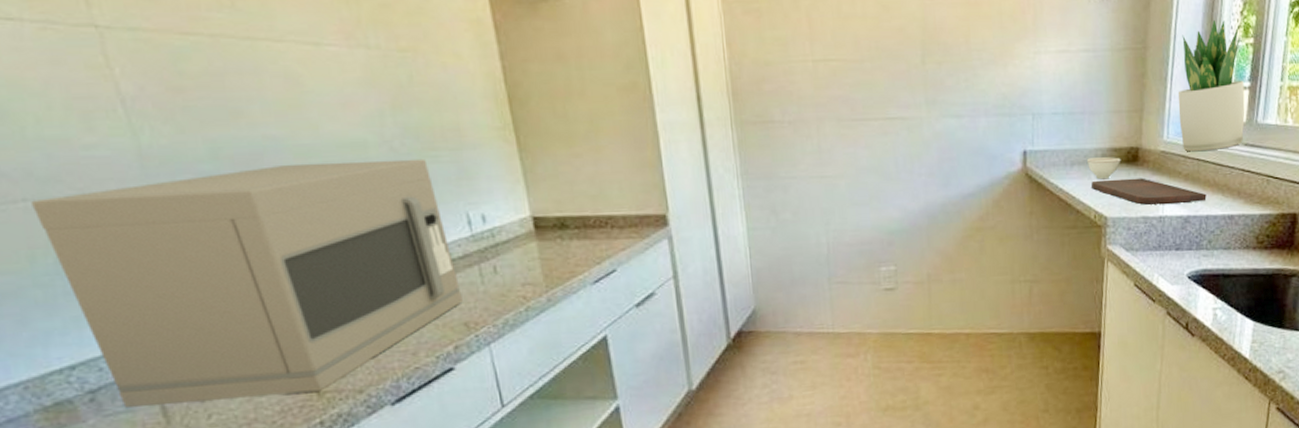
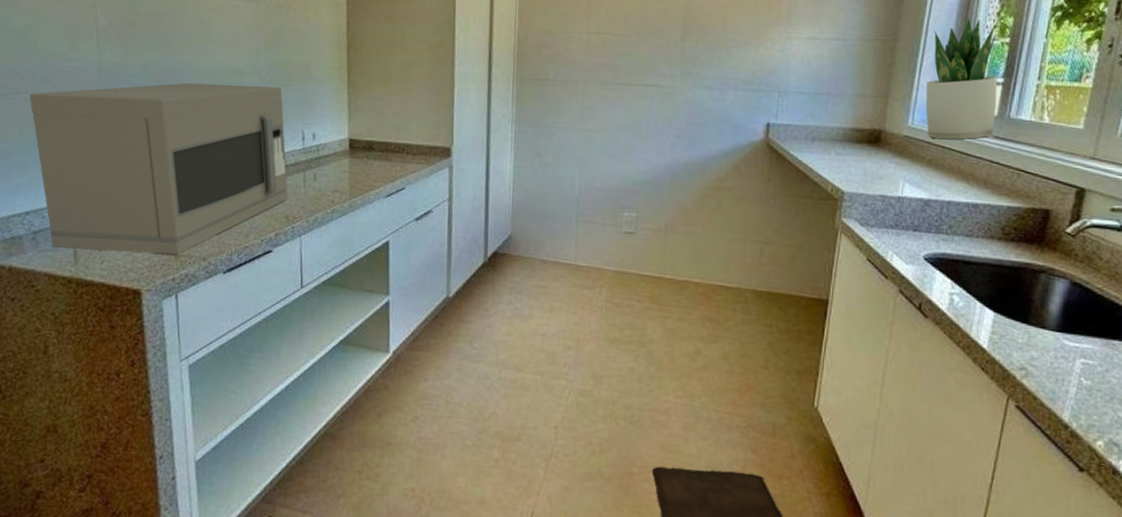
bowl: present [1087,157,1121,180] -> none [829,135,863,157]
cutting board: present [1091,177,1207,205] -> none [831,156,950,187]

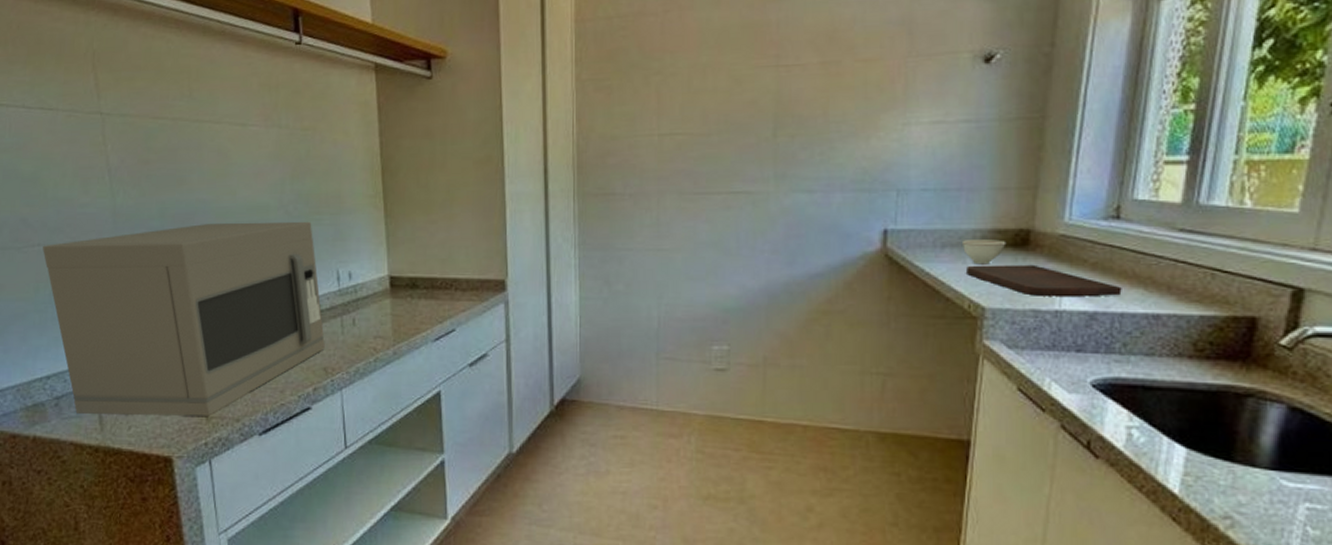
bowl: none [829,135,863,157] -> present [963,240,1007,265]
cutting board: none [831,156,950,187] -> present [967,264,1122,296]
planter: present [925,19,997,140] -> none [1085,84,1181,237]

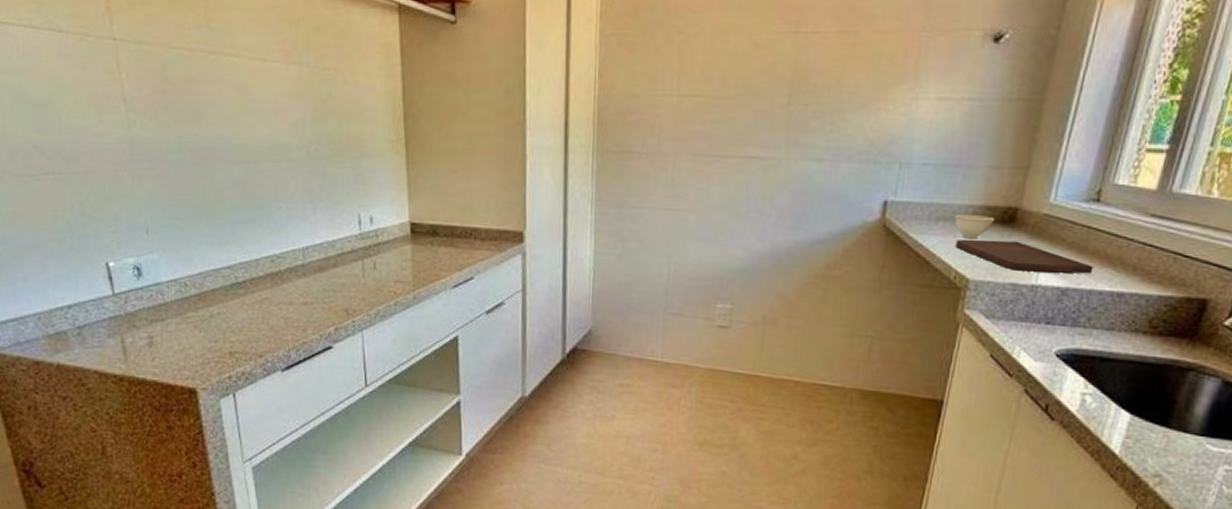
microwave: present [43,221,325,416] -> none [58,160,346,351]

